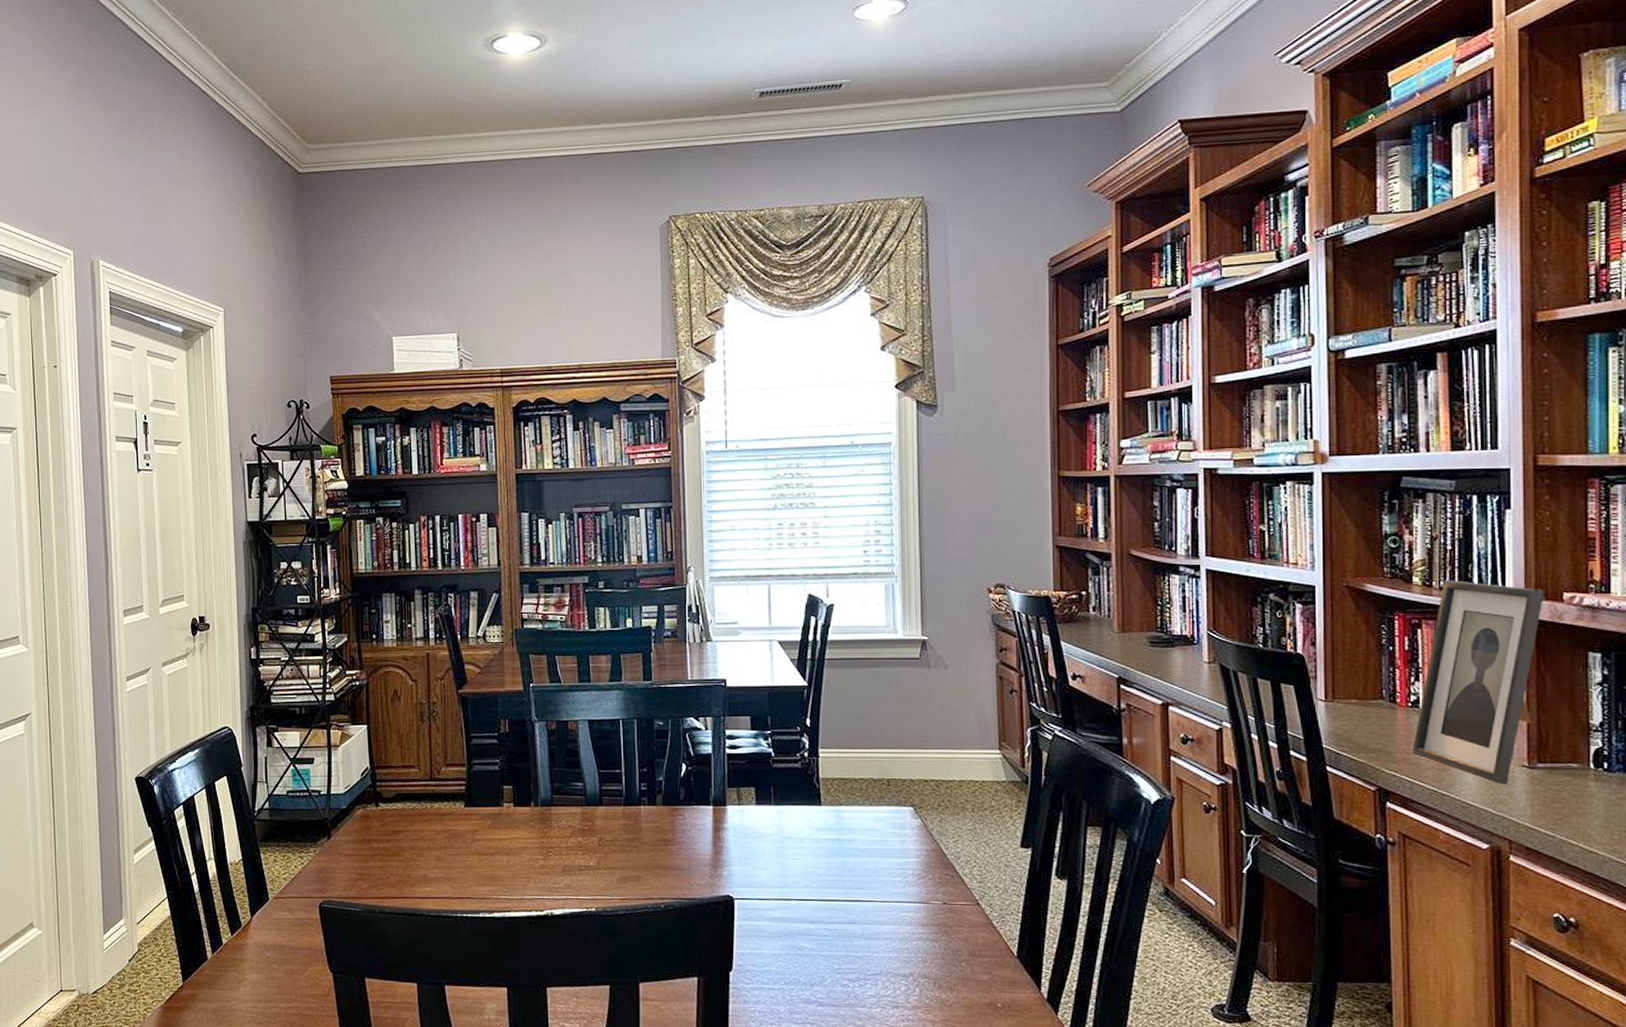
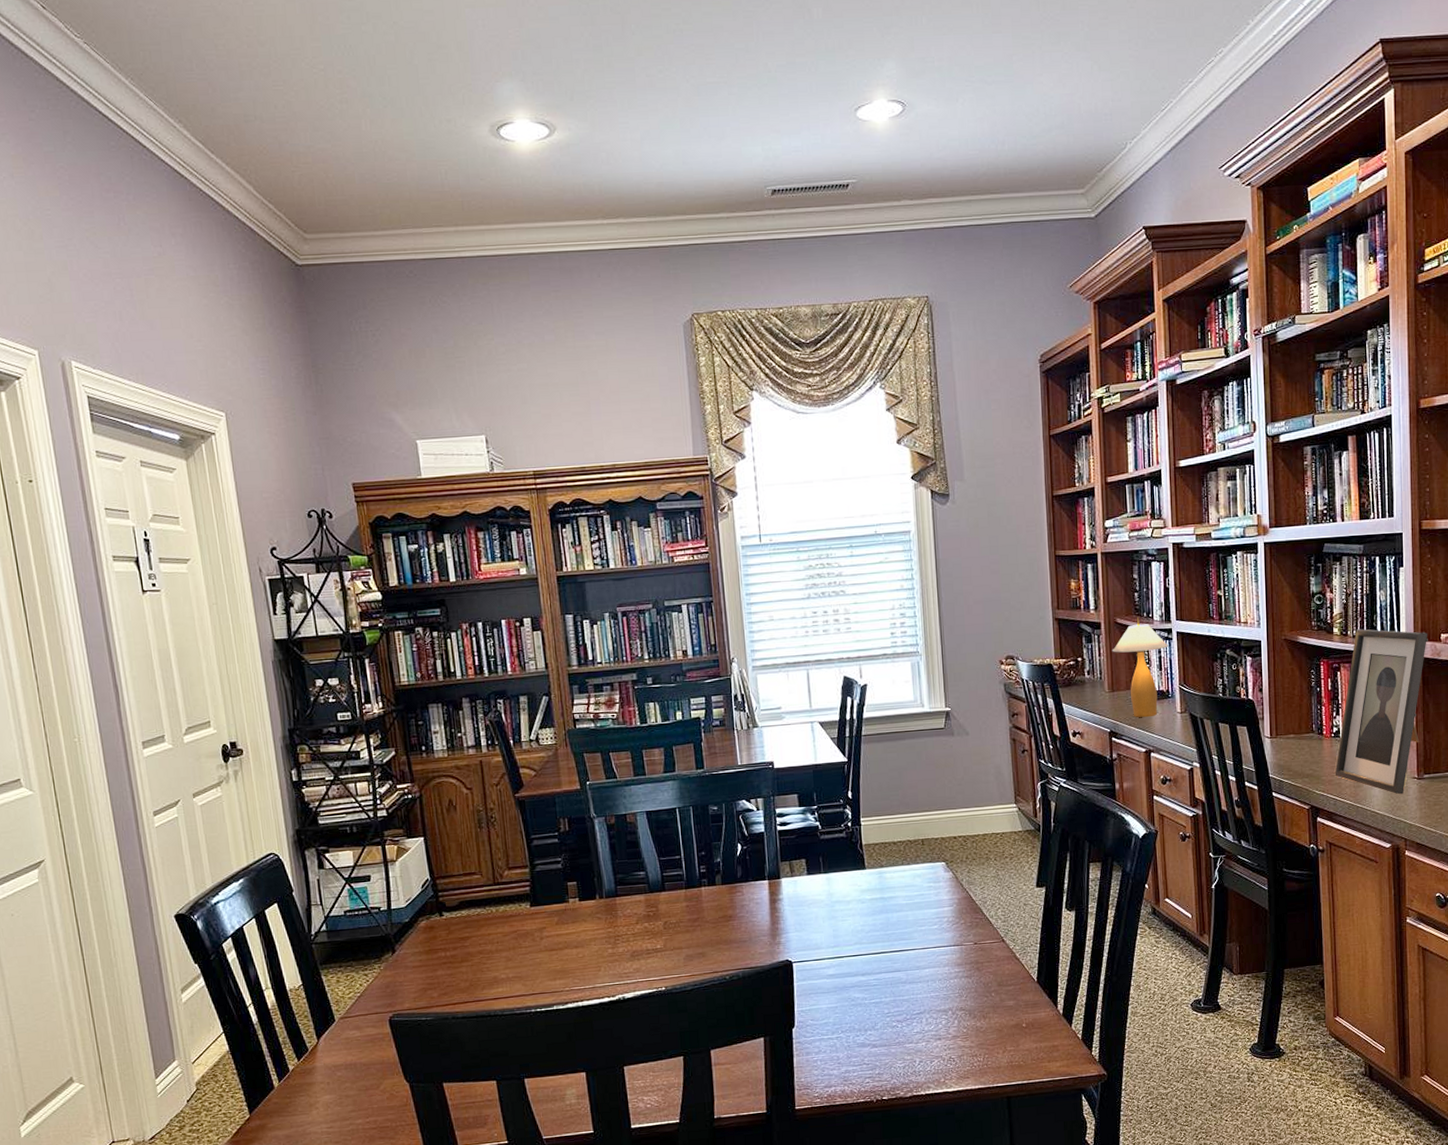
table lamp: none [1124,550,1196,665] -> present [1112,617,1169,718]

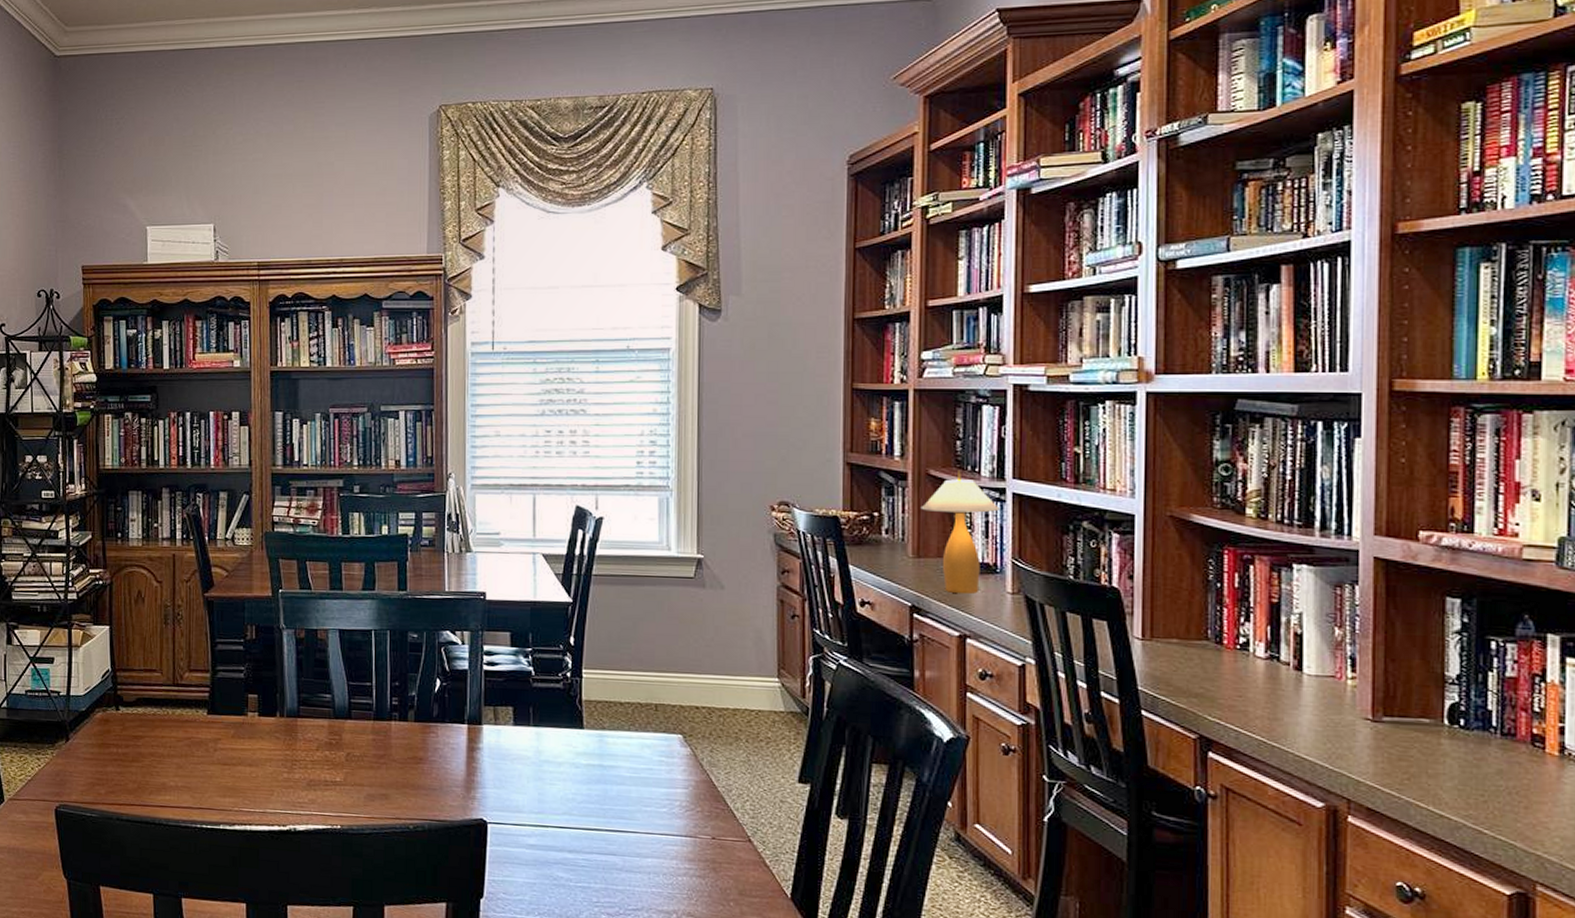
picture frame: present [1335,629,1428,795] -> none [1238,513,1398,739]

